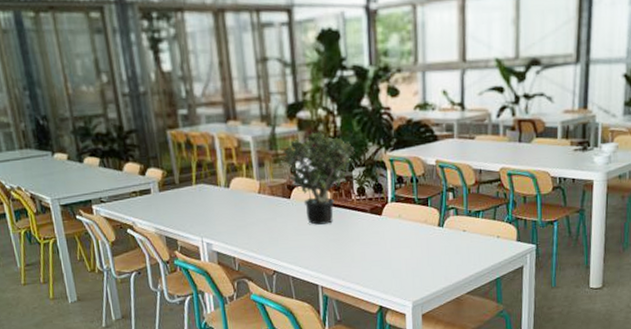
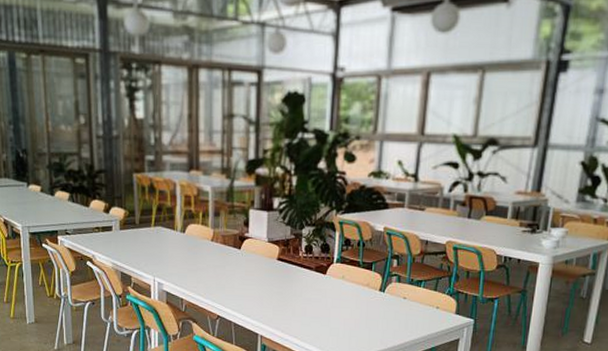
potted plant: present [281,130,355,225] -> none [236,187,307,277]

